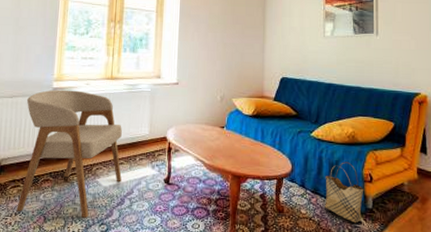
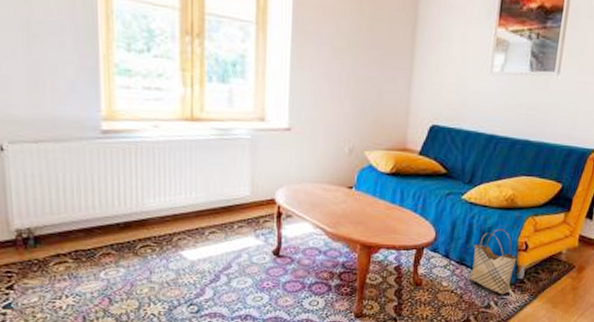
armchair: present [16,89,122,218] -> none [63,132,214,298]

